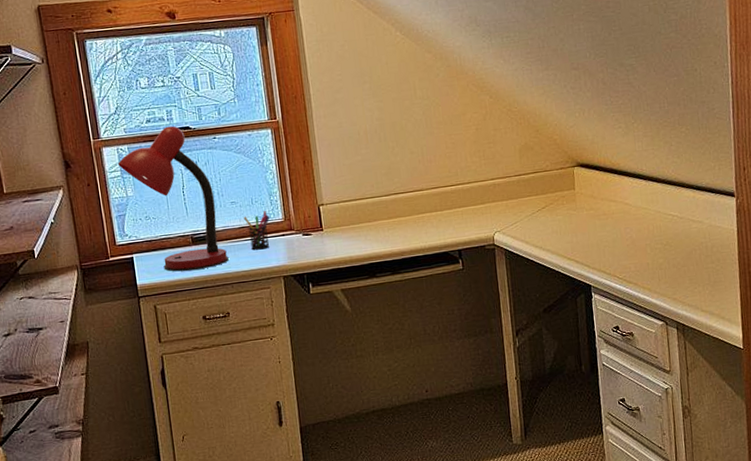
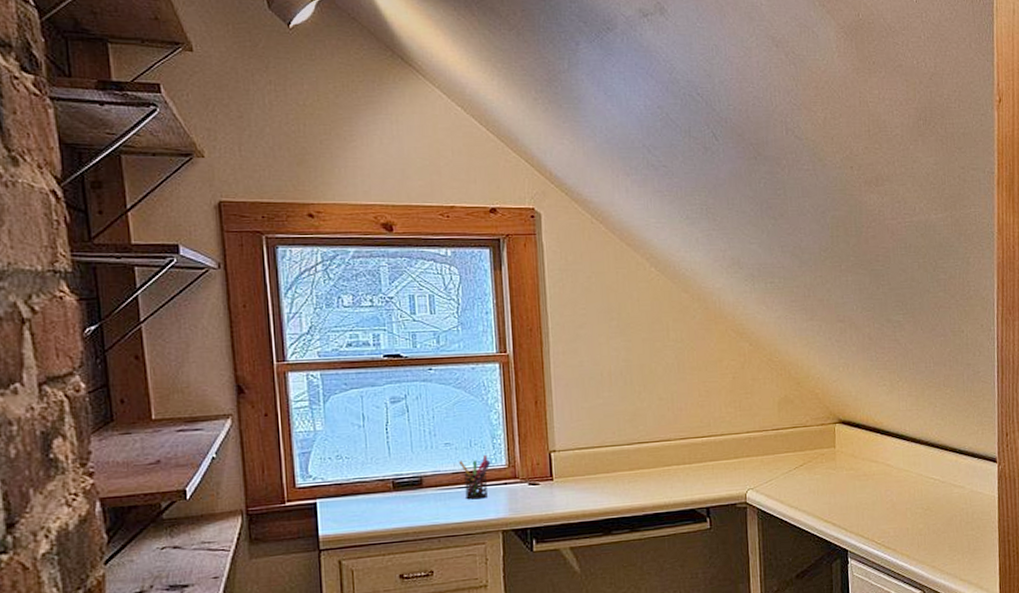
desk lamp: present [117,125,229,272] -> none [305,352,437,522]

